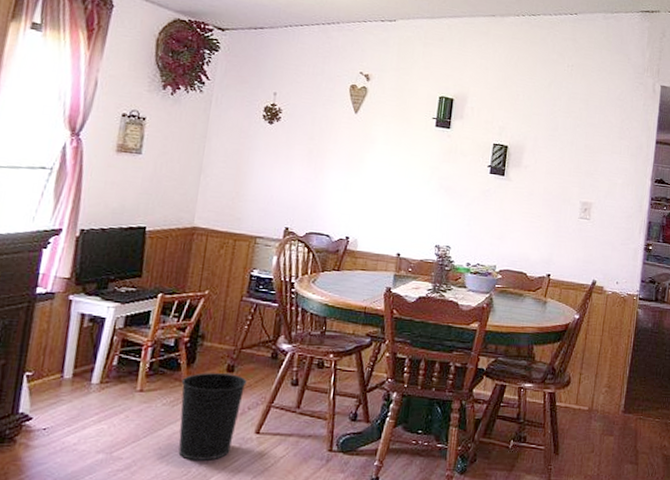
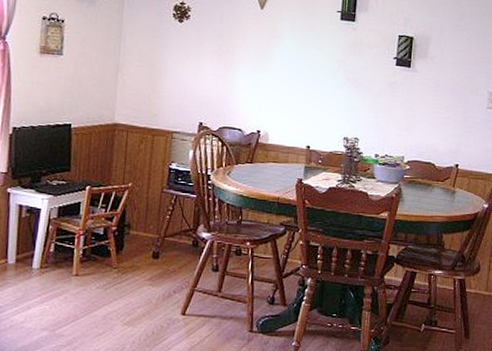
wastebasket: present [178,373,247,461] -> none [112,259,171,339]

